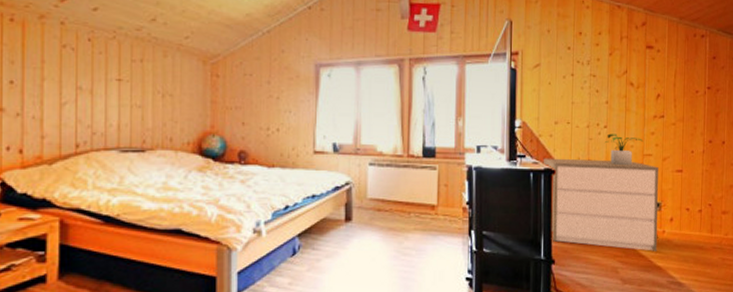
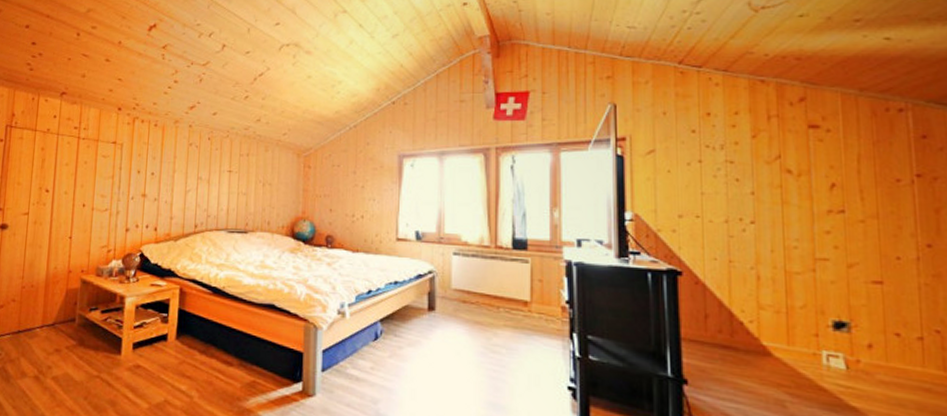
dresser: present [542,158,659,251] -> none [664,256,849,386]
potted plant: present [605,133,644,166] -> none [753,231,814,272]

